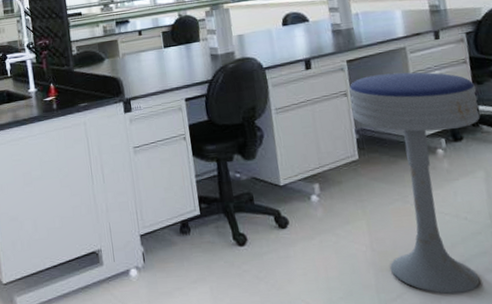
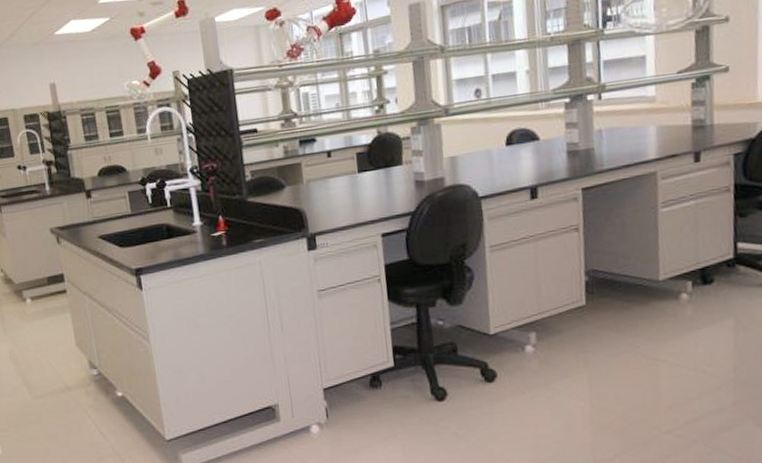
bar stool: present [349,72,481,295] -> none [581,202,739,454]

